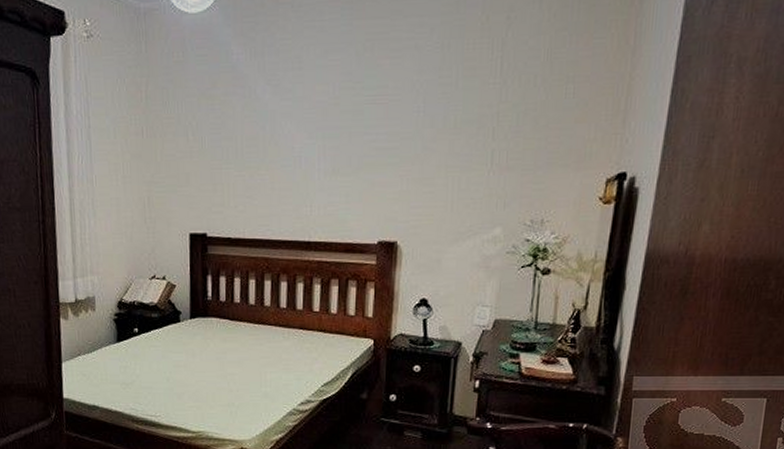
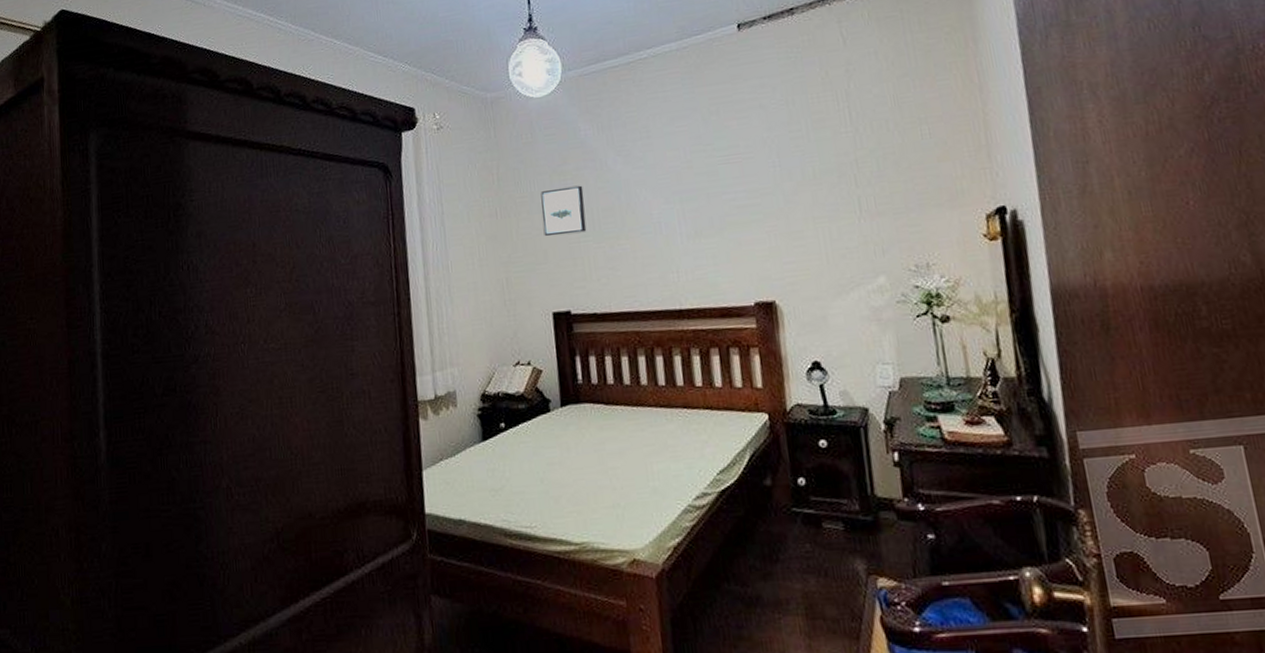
wall art: none [187,111,230,160] -> present [540,185,587,237]

